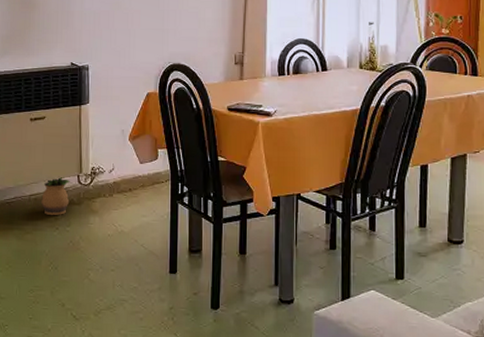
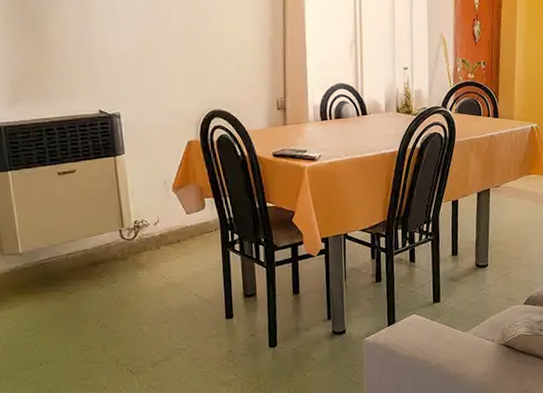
potted plant: present [41,176,70,215] -> none [80,232,113,273]

